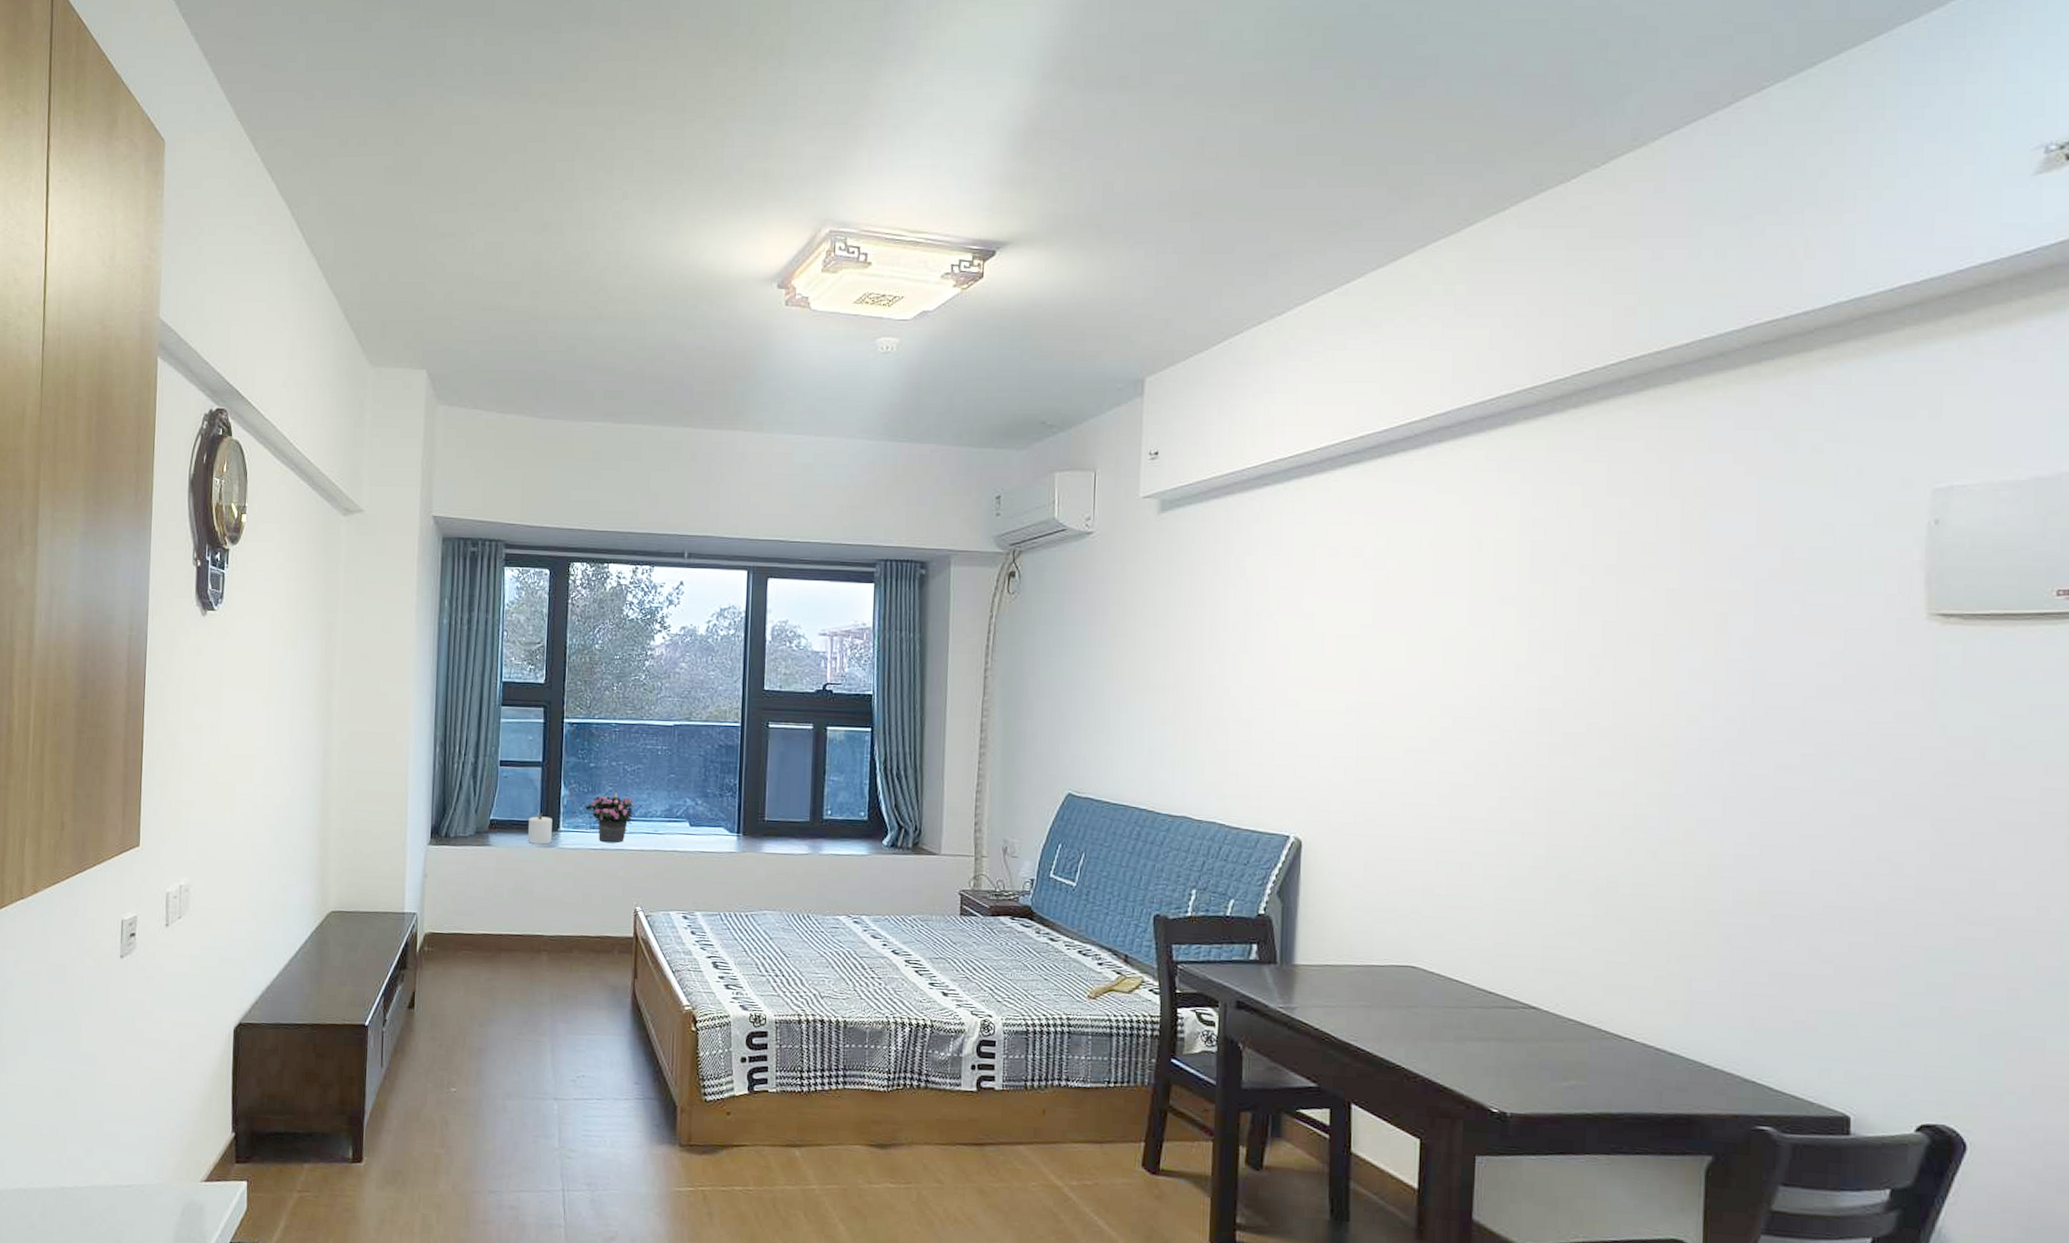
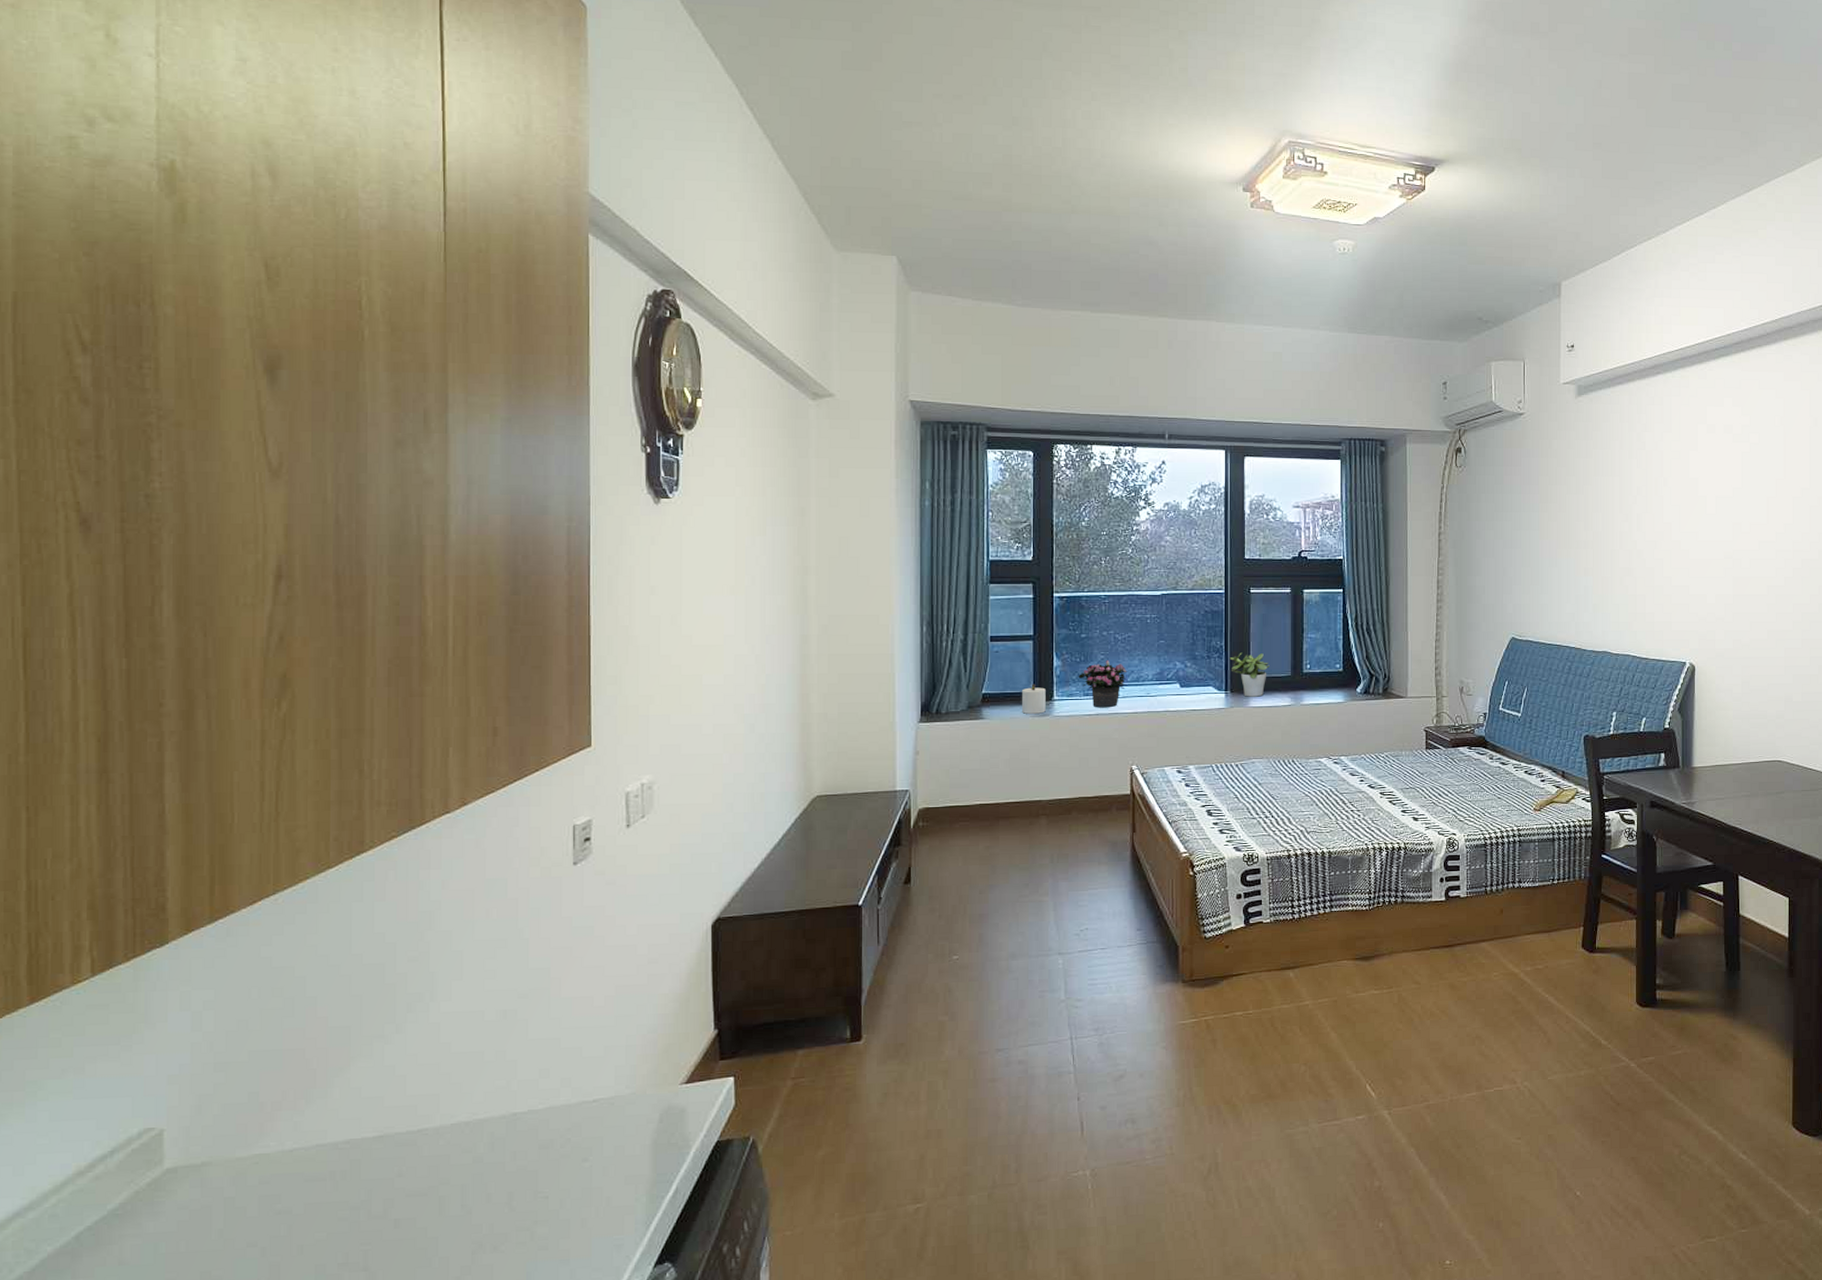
potted plant: none [743,792,787,843] -> present [1229,652,1270,697]

